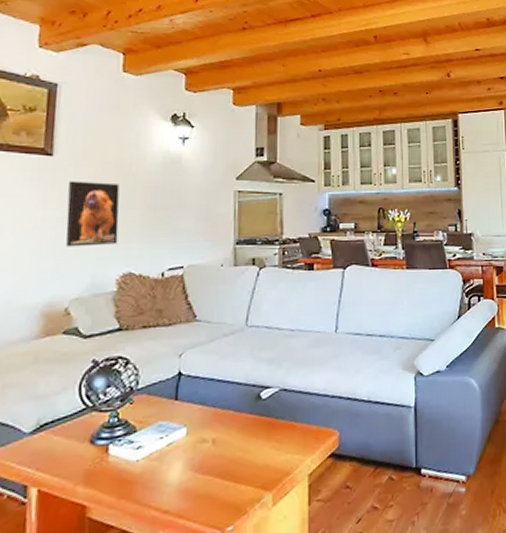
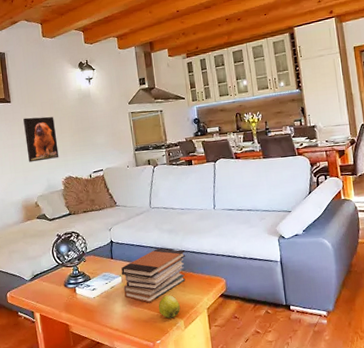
book stack: none [187,385,289,468] -> present [121,248,186,303]
apple: none [237,454,271,492] -> present [158,294,181,319]

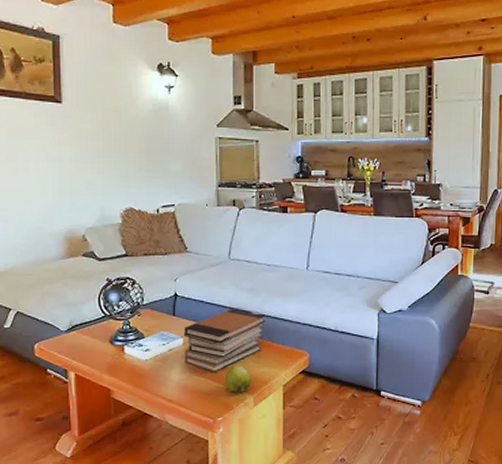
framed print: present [23,116,59,162] -> none [77,126,119,184]

